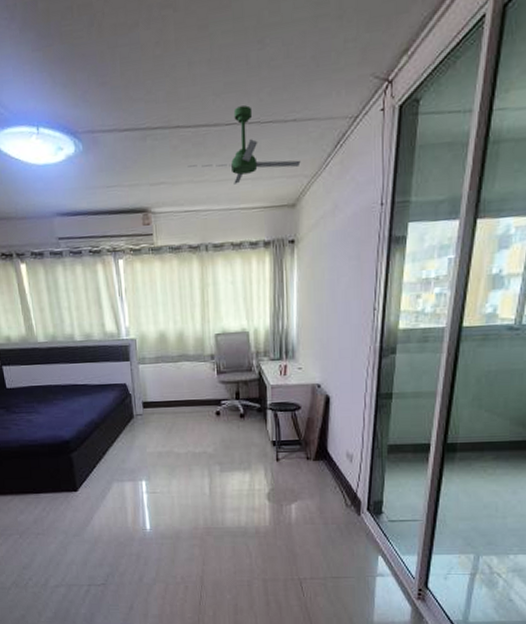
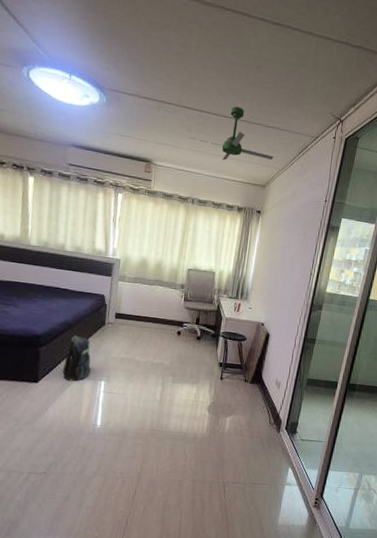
backpack: none [99,434,127,485] -> present [62,335,91,381]

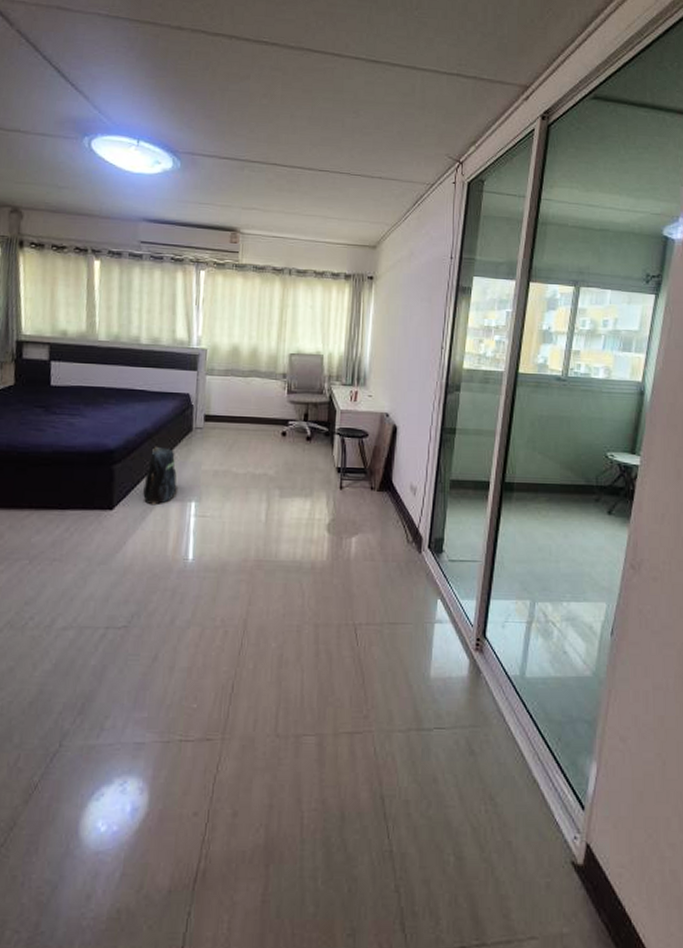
ceiling fan: present [189,106,274,161] -> none [280,158,383,221]

